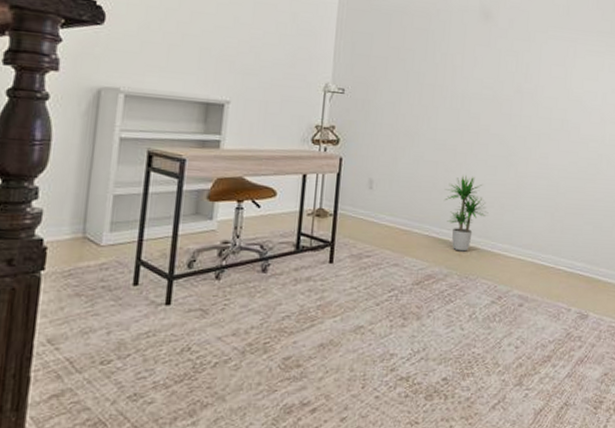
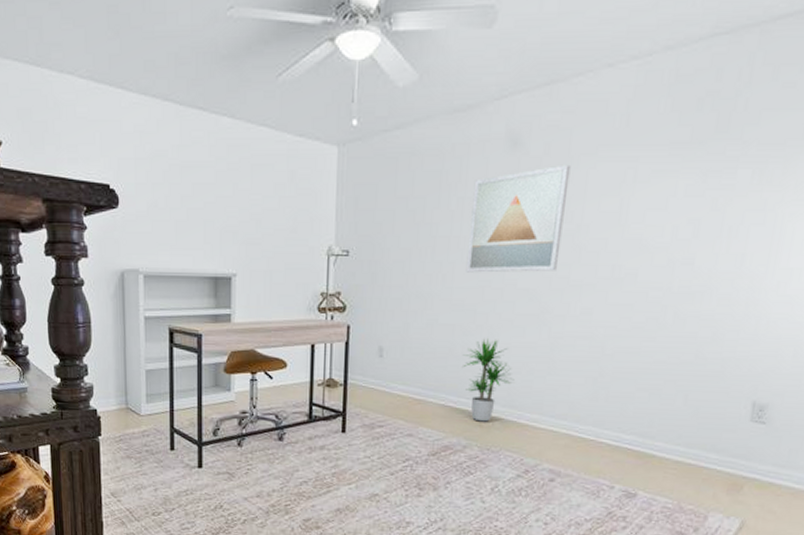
wall art: none [448,37,529,121] -> present [466,164,571,273]

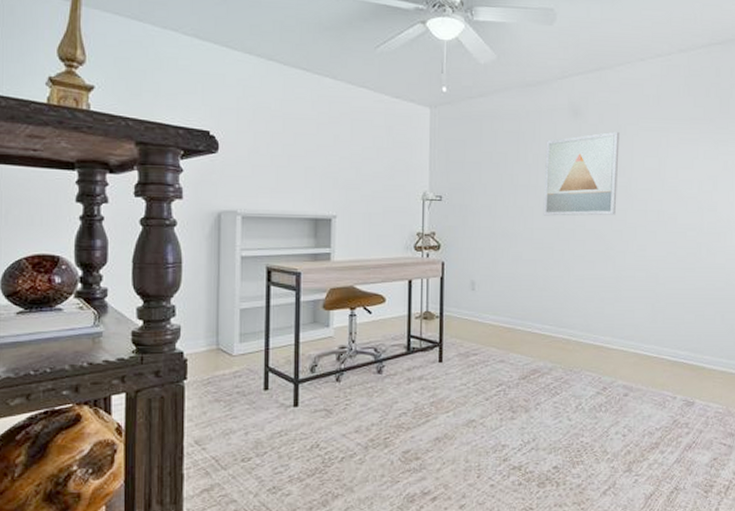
potted plant: present [462,338,515,422] -> none [544,272,589,346]

